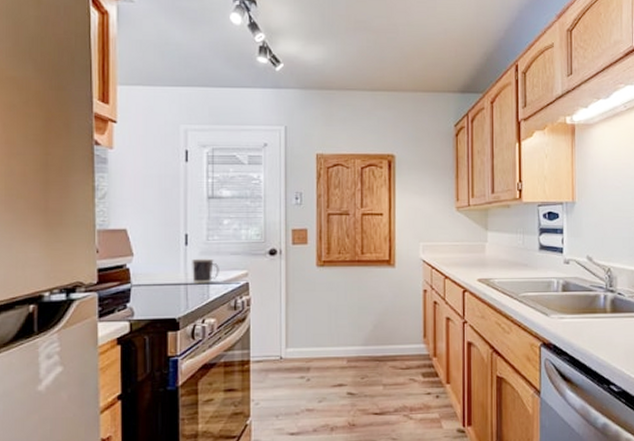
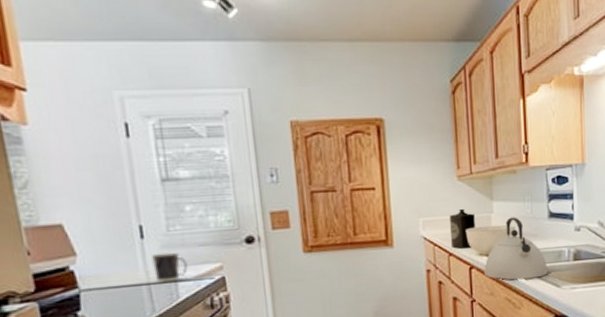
canister: none [446,236,470,273] -> present [449,208,475,249]
bowl: none [461,253,508,281] -> present [466,225,516,256]
kettle: none [477,247,538,306] -> present [484,217,549,281]

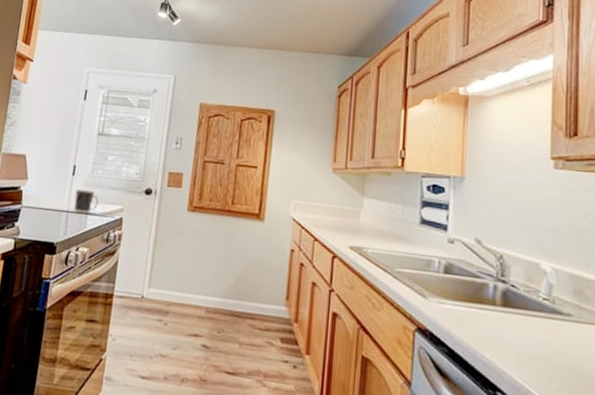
canister: present [449,208,475,249] -> none [318,198,344,237]
bowl: present [466,225,516,256] -> none [333,217,385,249]
kettle: present [484,217,549,281] -> none [347,215,415,283]

